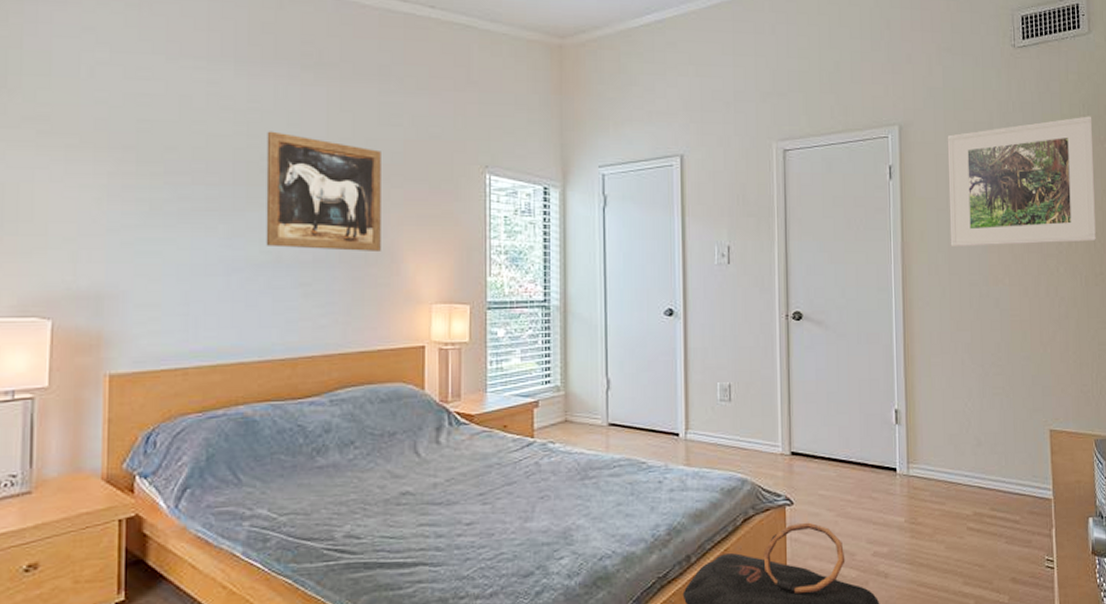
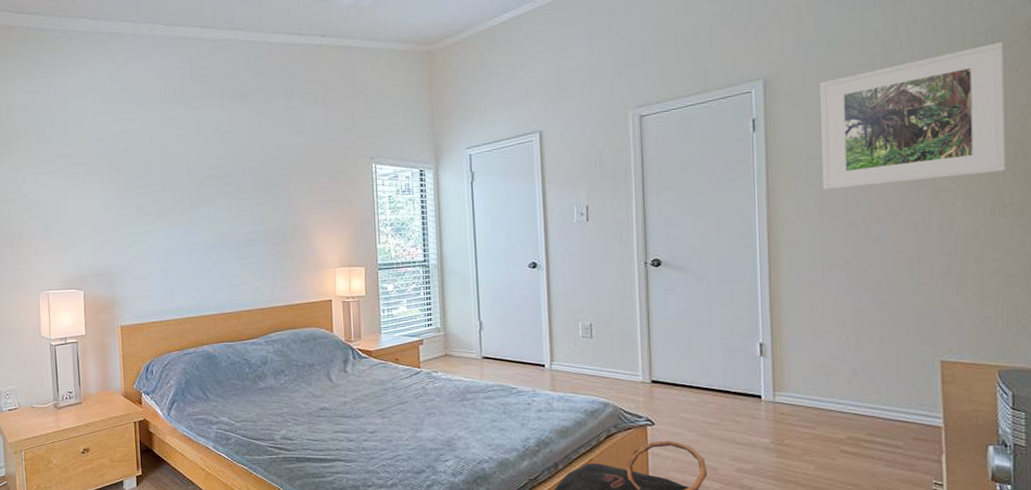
wall art: present [266,131,381,251] -> none [209,147,295,232]

